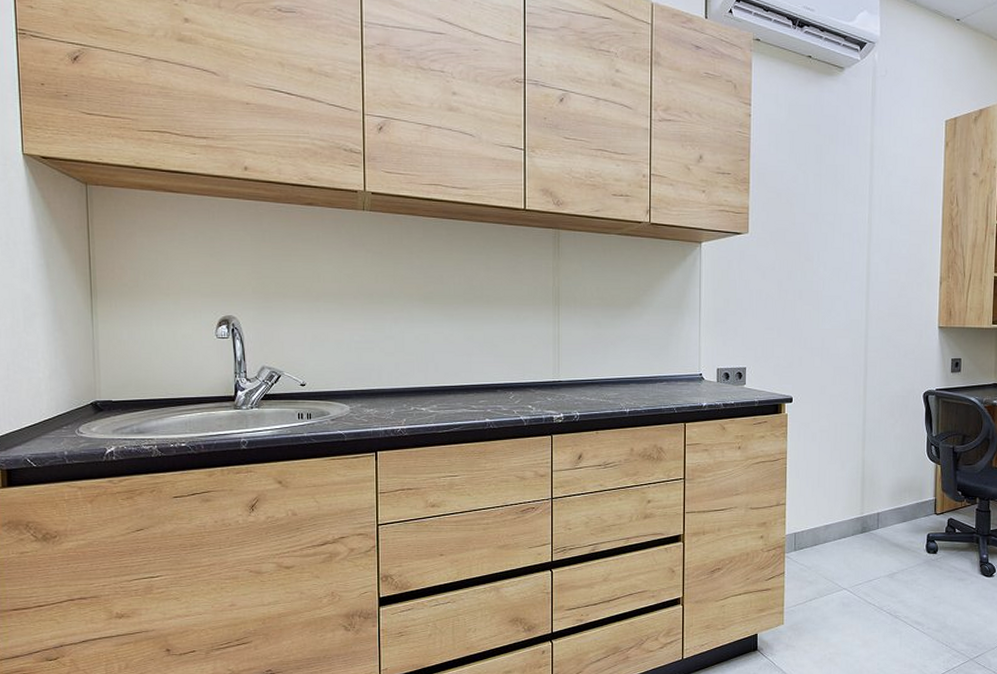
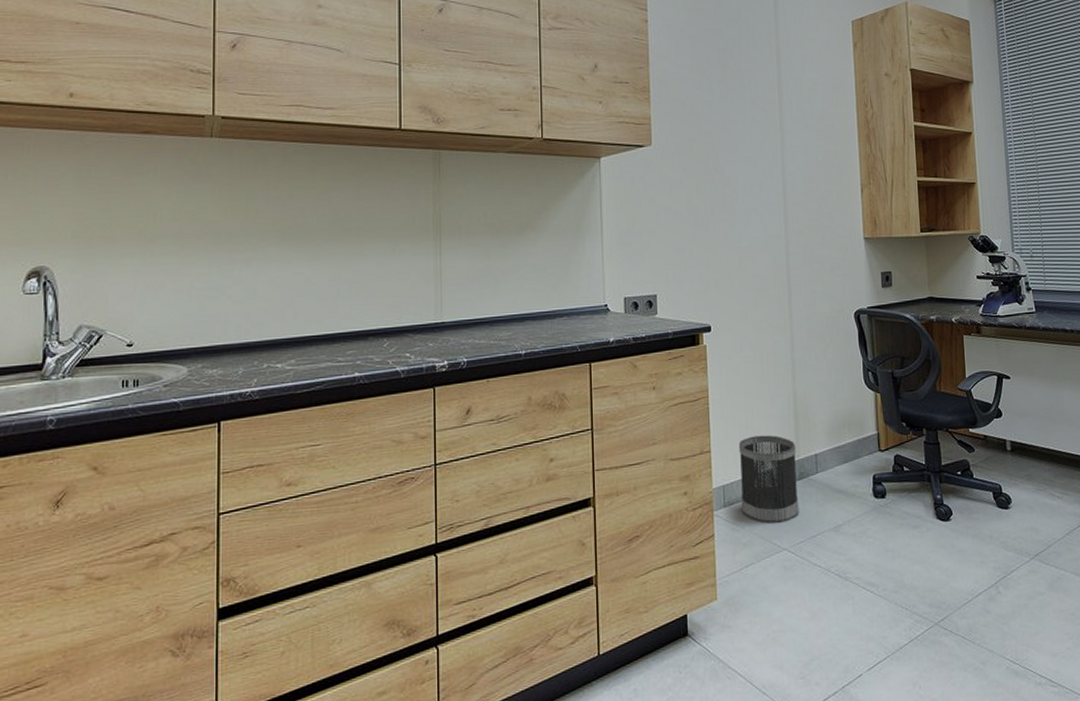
wastebasket: none [809,494,861,567] -> present [738,435,799,524]

